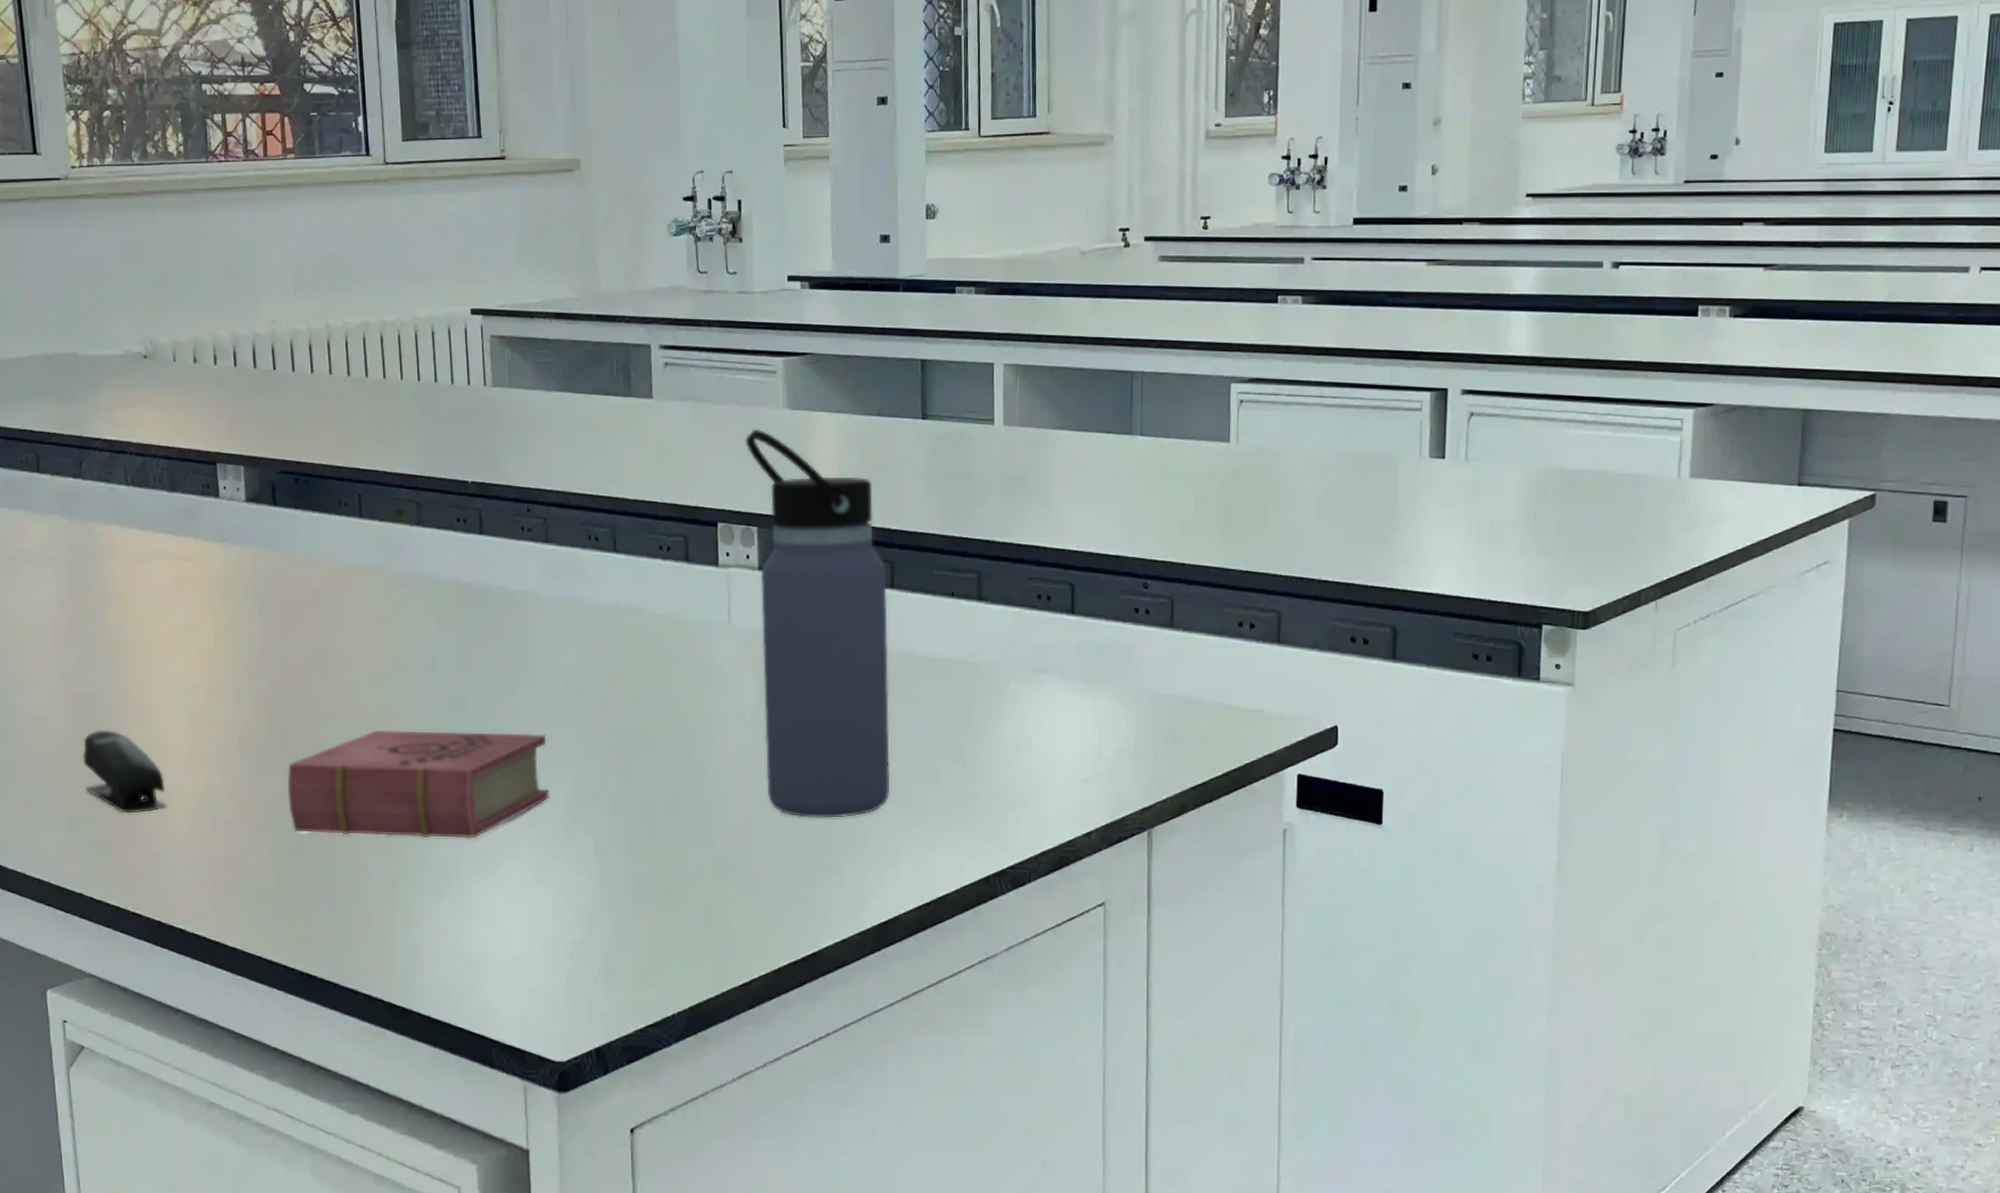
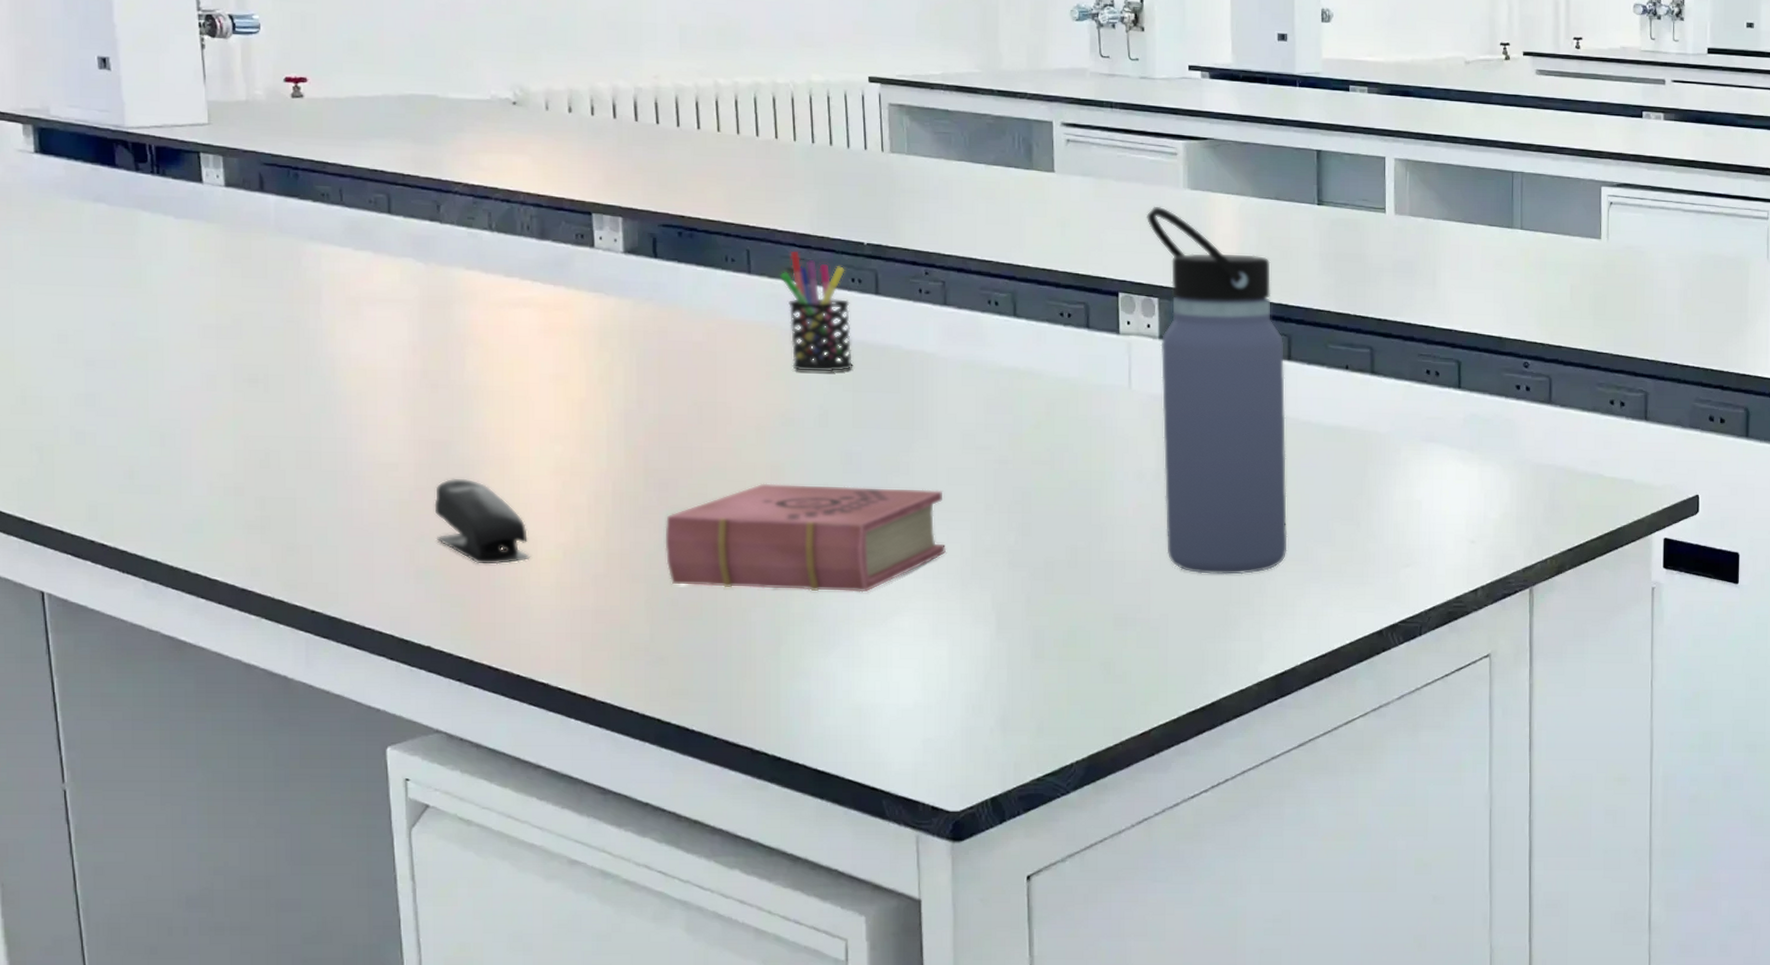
pen holder: none [390,492,460,615] -> present [780,250,853,372]

